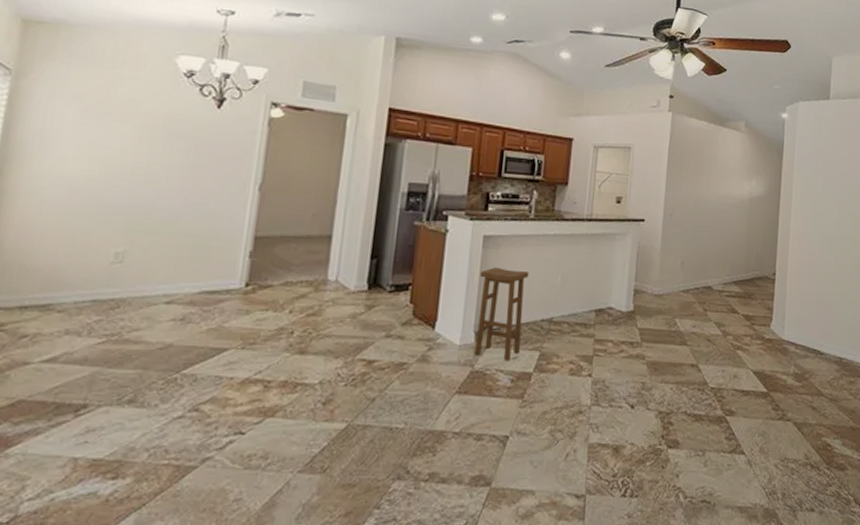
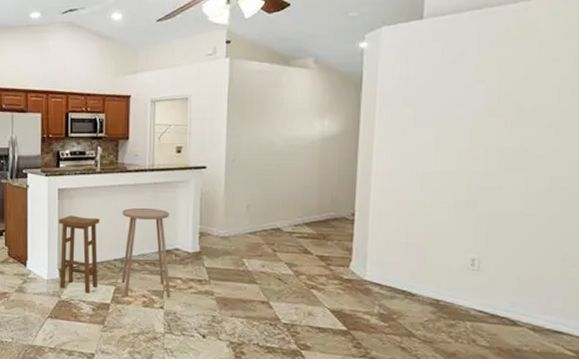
stool: none [547,260,605,364] -> present [121,207,171,298]

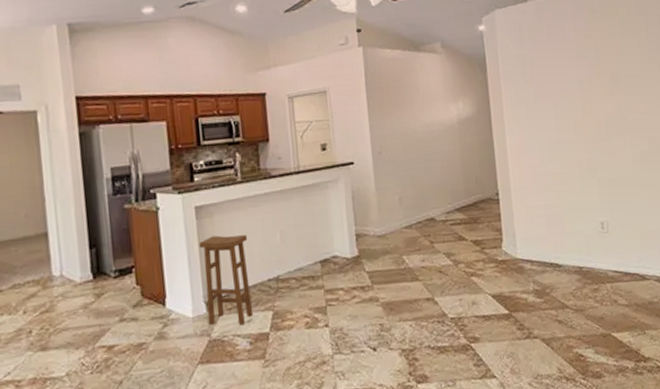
stool: present [121,207,171,298] -> none [271,214,335,320]

